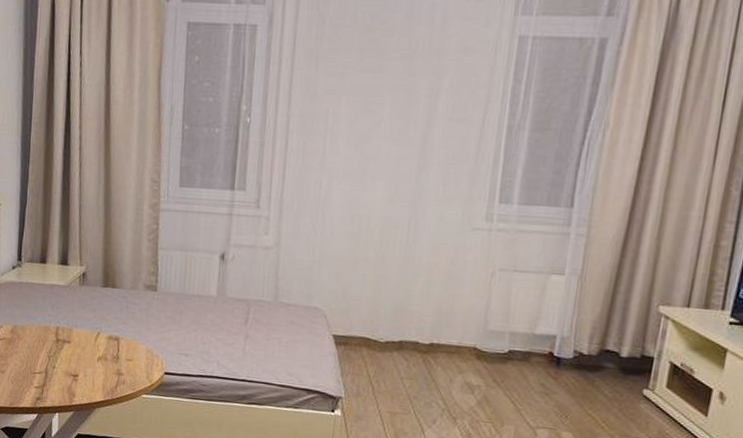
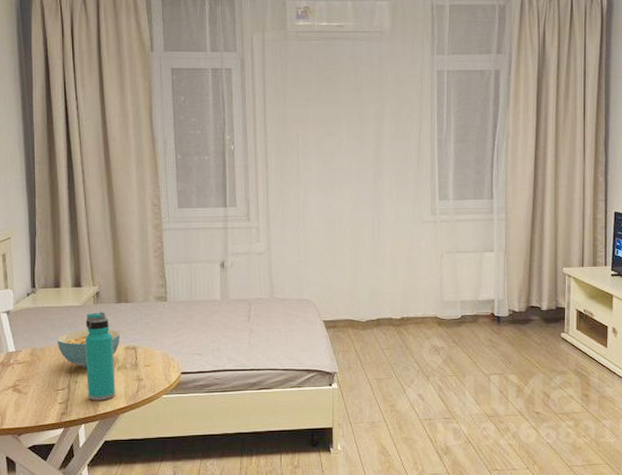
cereal bowl: none [38,312,103,353] -> present [56,330,120,367]
water bottle: none [65,294,96,391] -> present [85,312,116,401]

